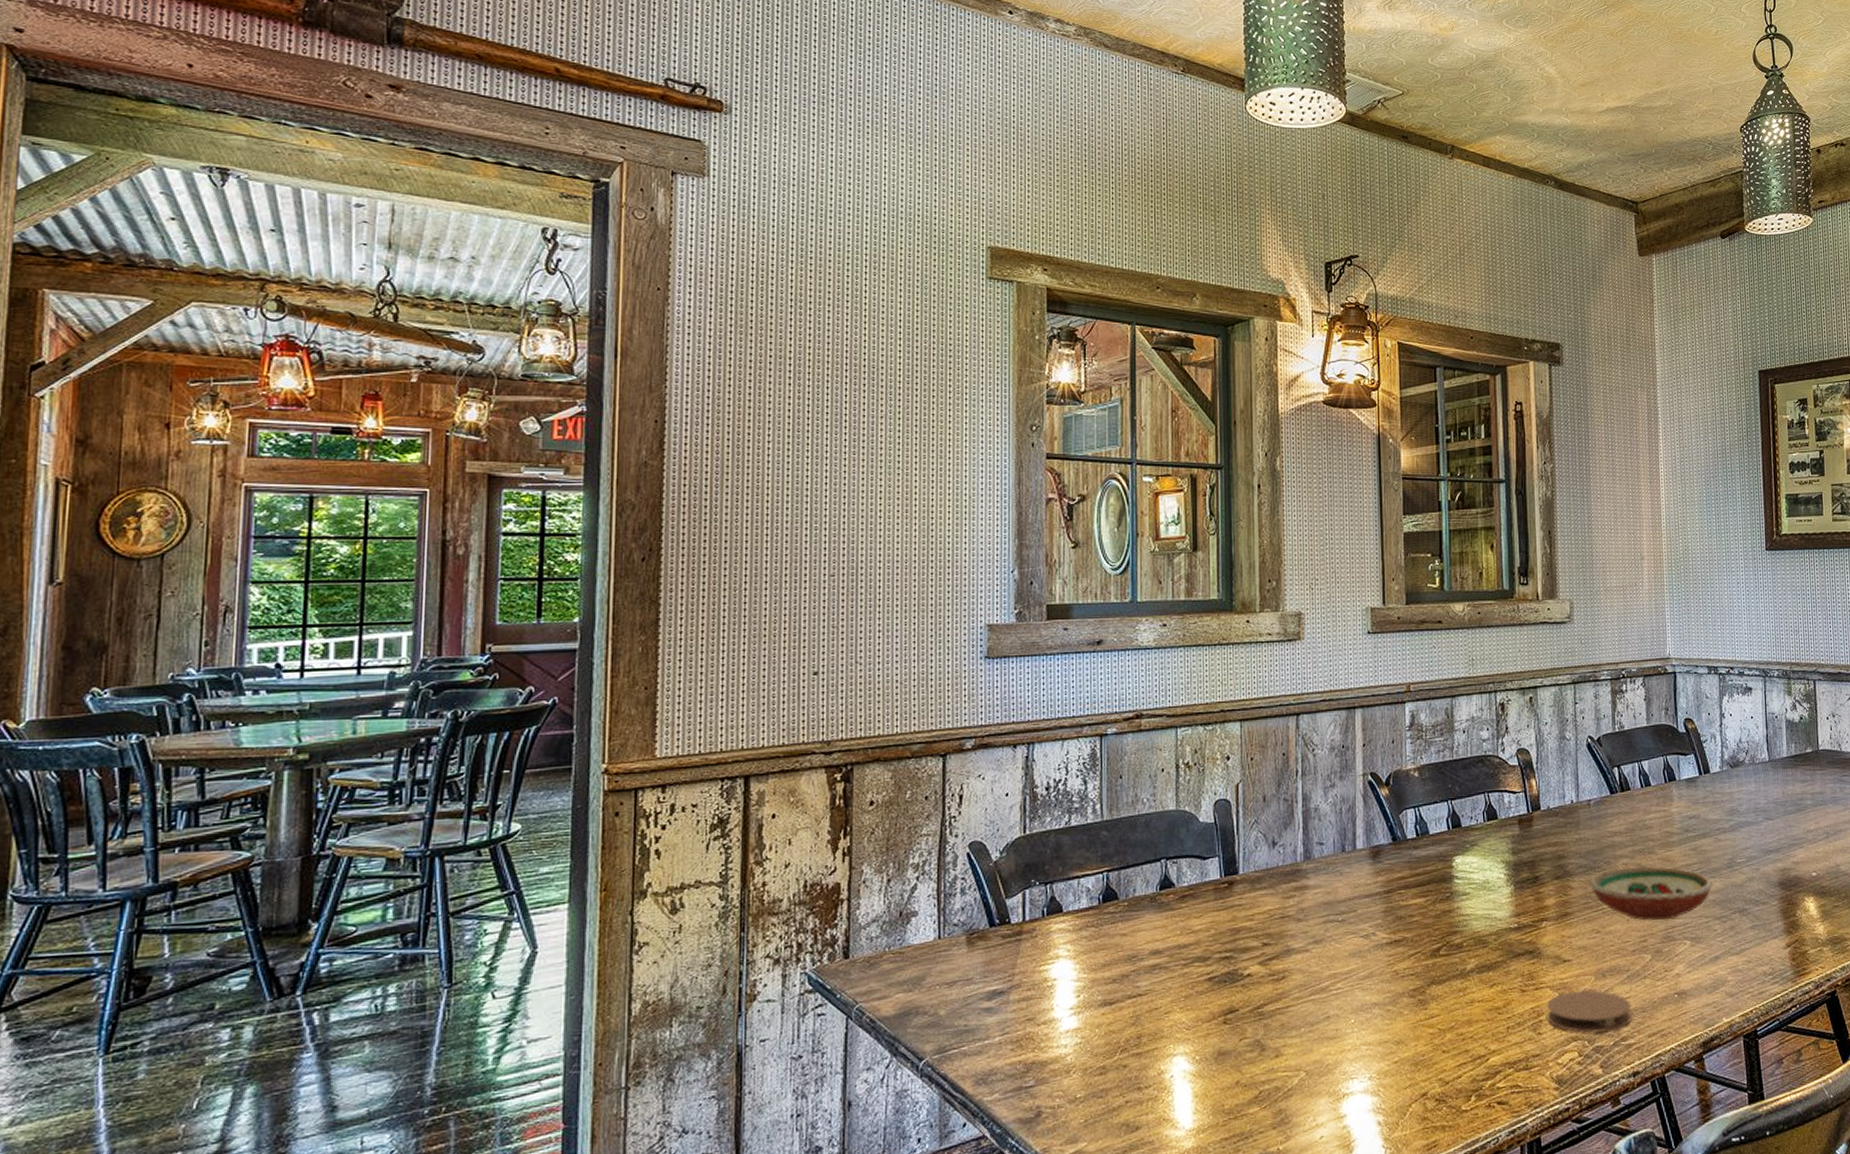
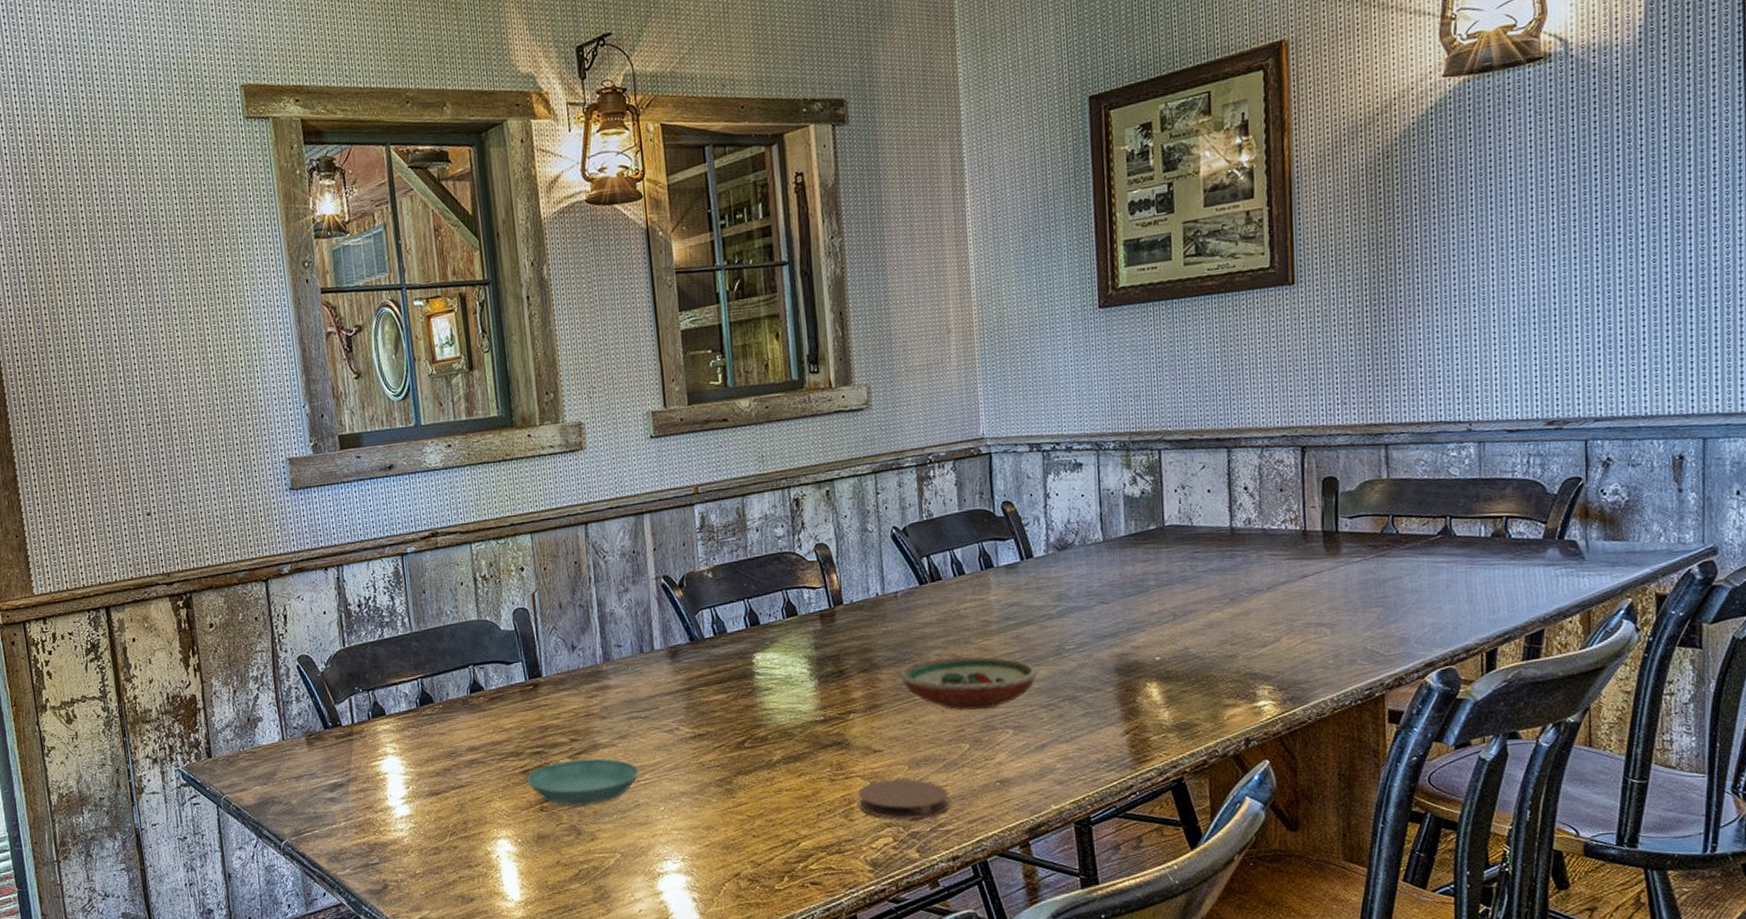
saucer: none [1212,965,1332,1018] -> present [527,758,640,806]

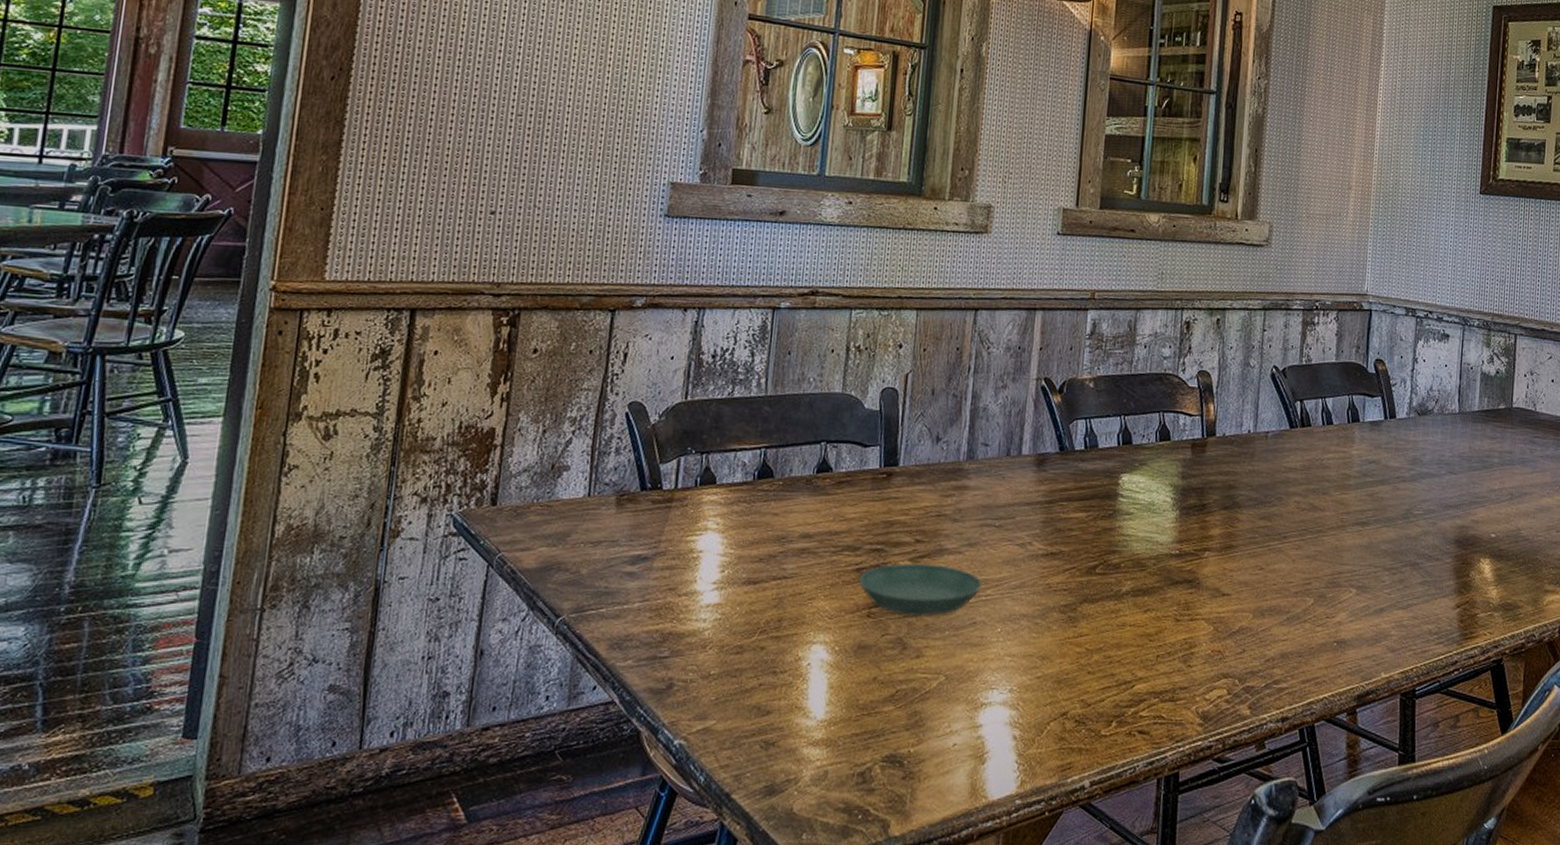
coaster: present [857,778,950,820] -> none [1198,627,1288,673]
decorative bowl: present [898,656,1038,711] -> none [1257,505,1386,565]

